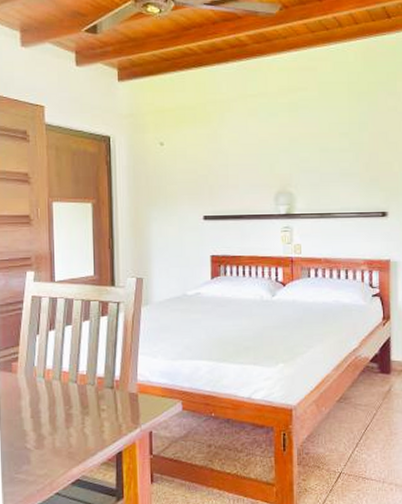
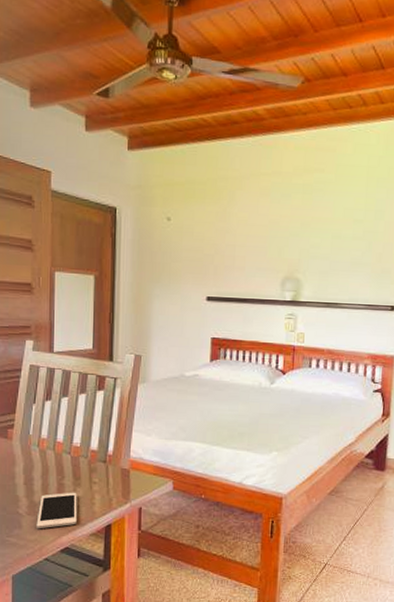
cell phone: none [45,421,87,463] -> present [36,492,77,529]

